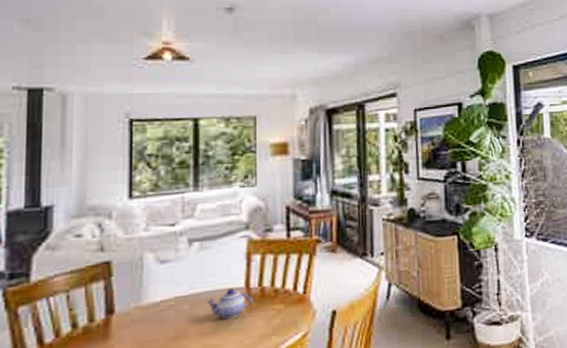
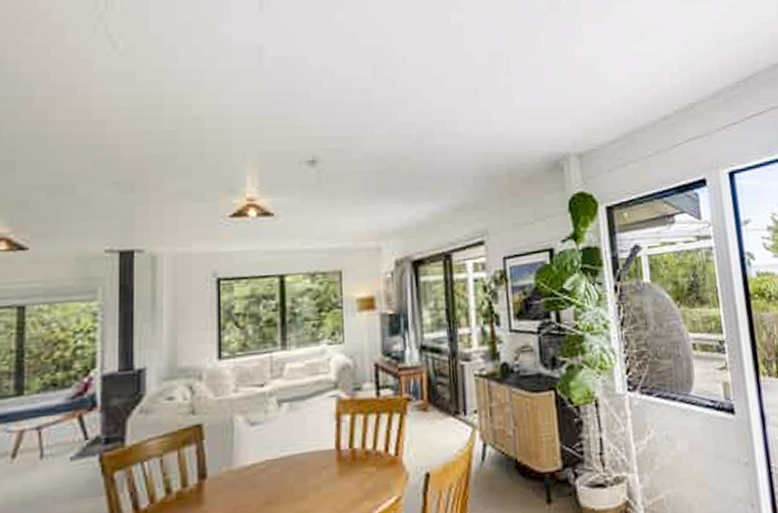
teapot: present [206,288,253,319] -> none [297,450,344,483]

